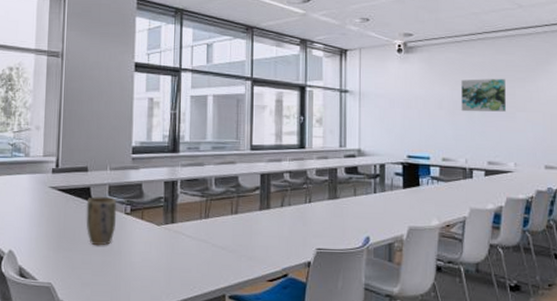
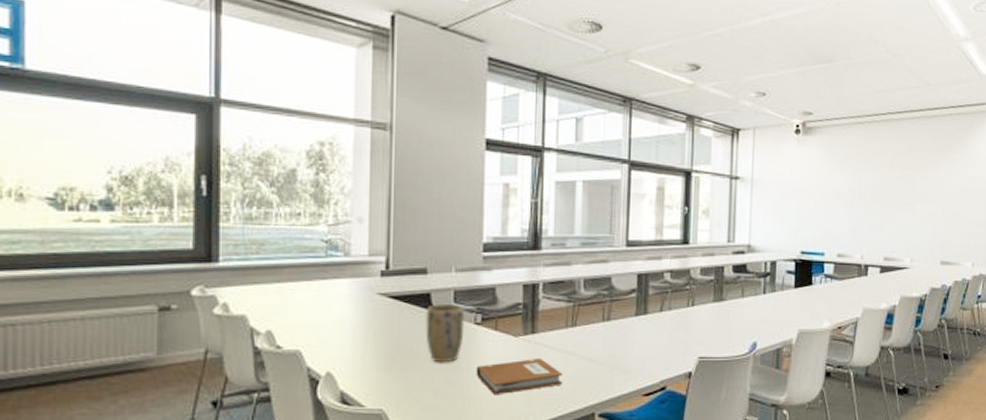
notebook: none [125,245,198,276] -> present [476,359,563,396]
wall art: present [461,78,506,112] -> none [860,165,907,203]

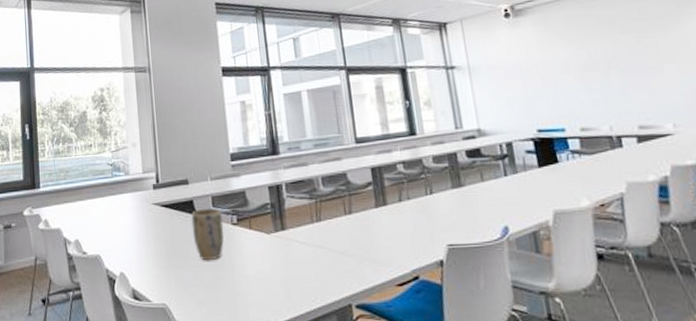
notebook: present [476,359,563,396] -> none [238,253,317,289]

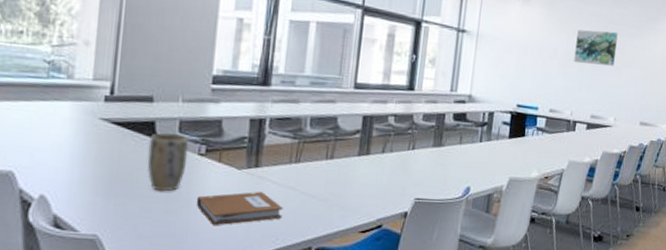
notebook: none [238,253,317,289] -> present [196,192,283,226]
wall art: none [587,28,650,73] -> present [574,29,618,66]

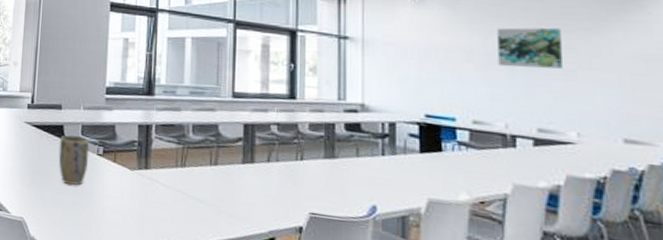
notebook: present [196,192,283,226] -> none [97,191,173,221]

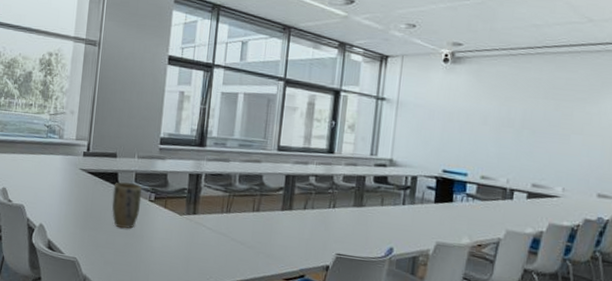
wall art: present [497,27,562,69] -> none [508,95,563,133]

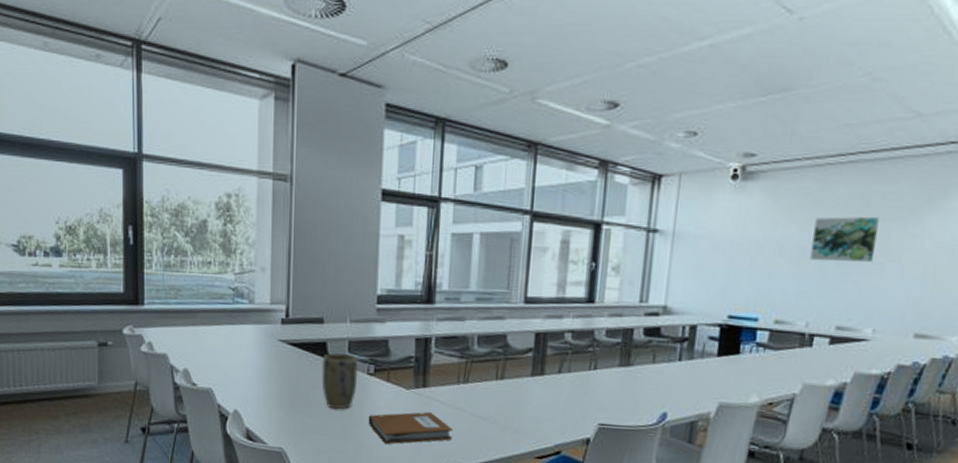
notebook: none [147,234,216,261] -> present [368,412,453,445]
wall art: none [508,95,563,133] -> present [810,216,879,262]

